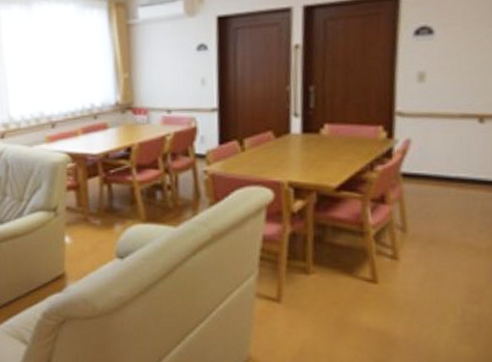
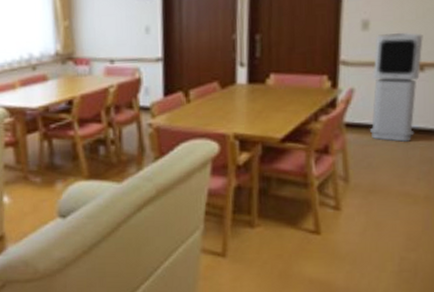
air purifier: none [428,84,482,193] -> present [370,32,423,142]

